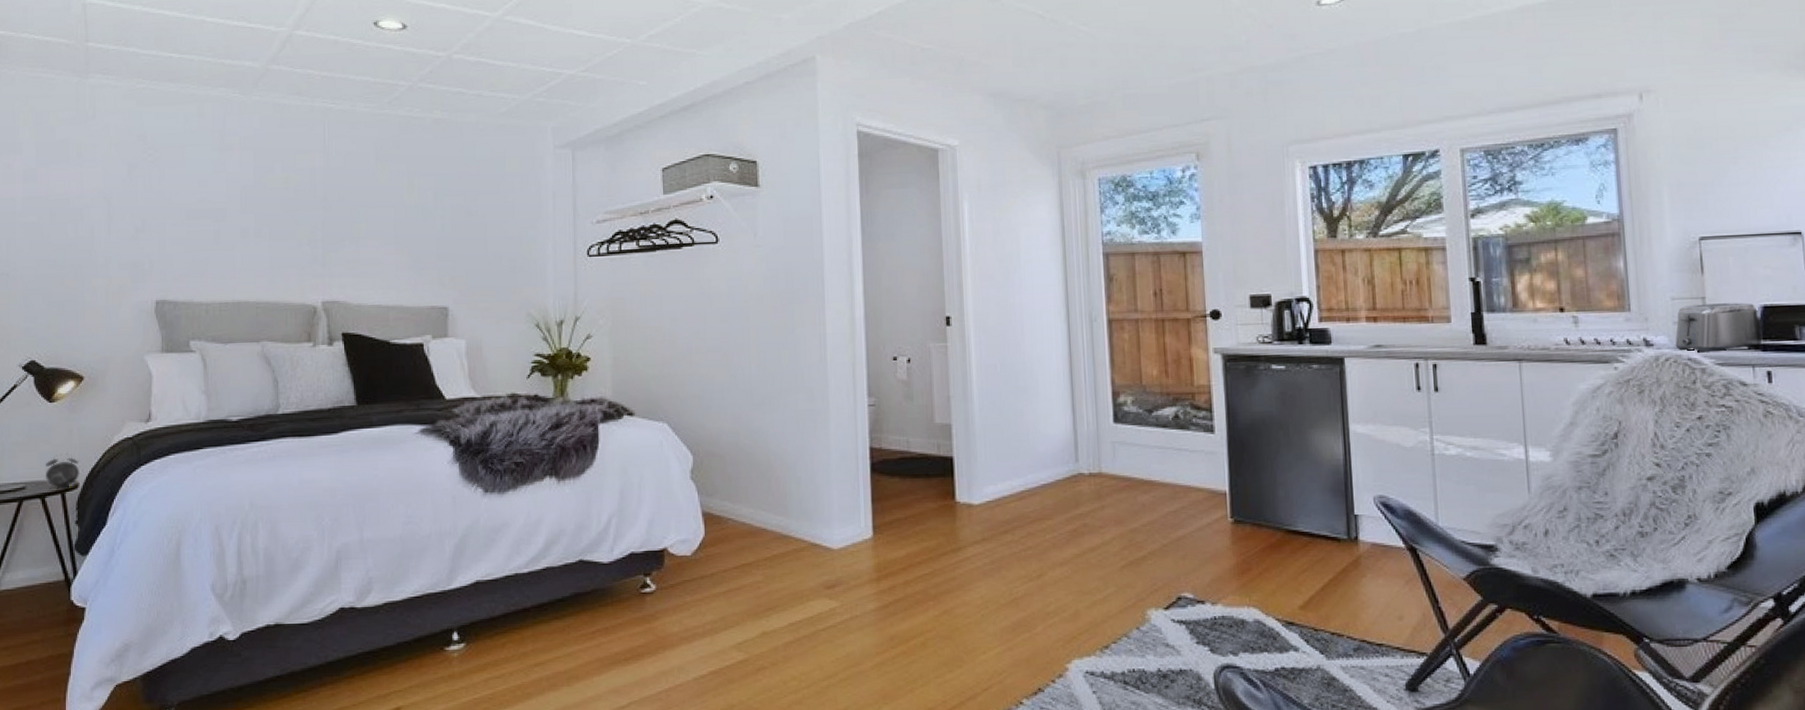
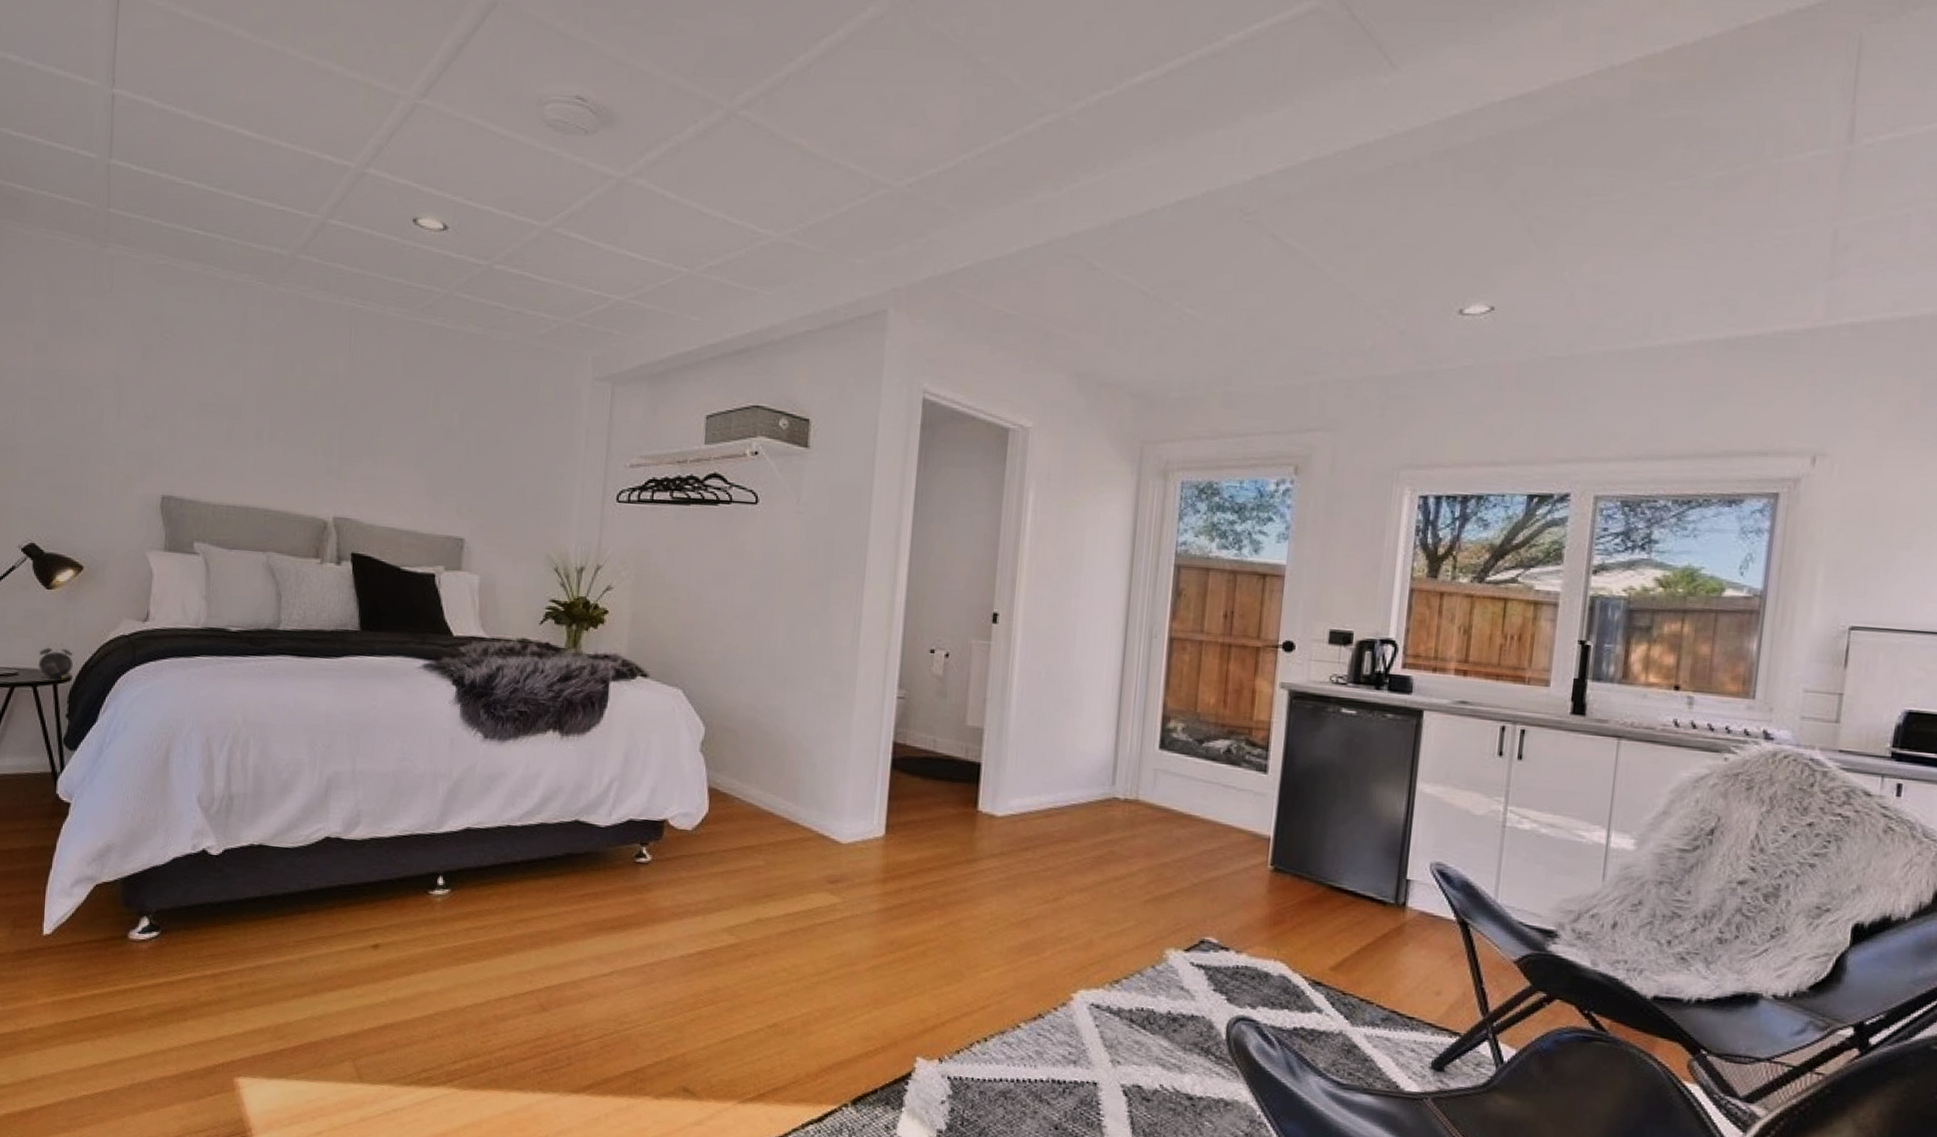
toaster: present [1675,302,1762,353] -> none [1798,700,1901,758]

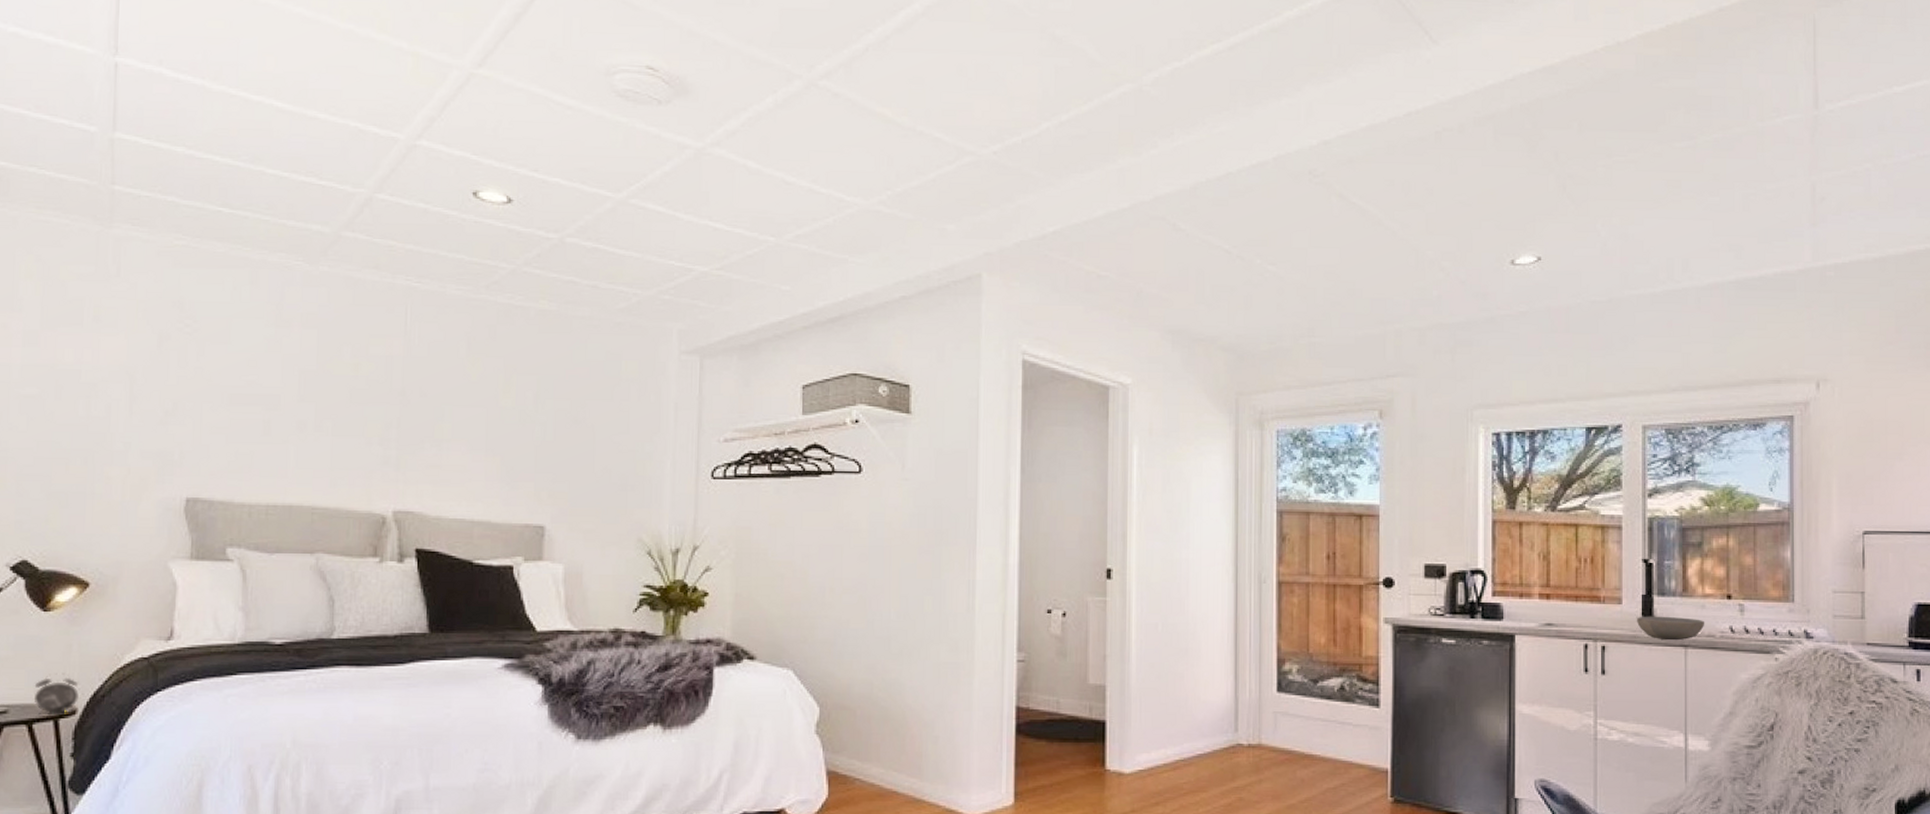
bowl: none [1564,701,1645,730] -> present [1636,616,1705,641]

